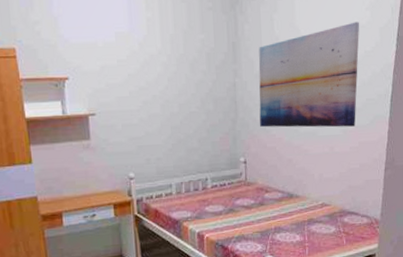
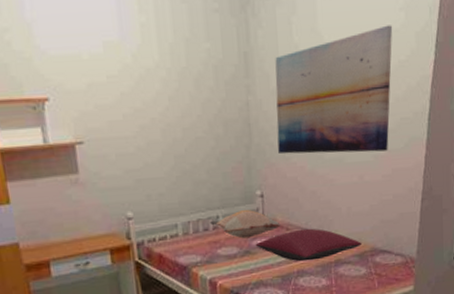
decorative pillow: none [199,173,261,198] -> present [210,209,281,239]
pillow: none [238,191,332,220] -> present [255,228,362,262]

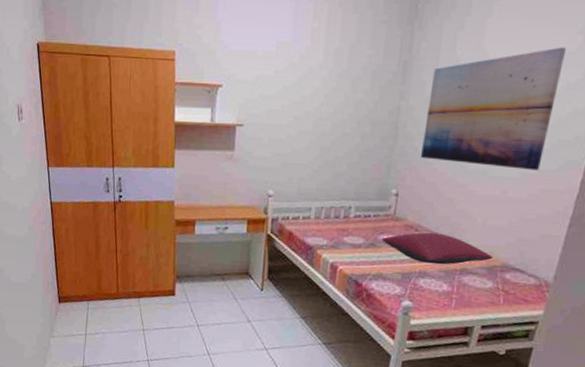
decorative pillow: present [210,209,281,239] -> none [341,204,411,232]

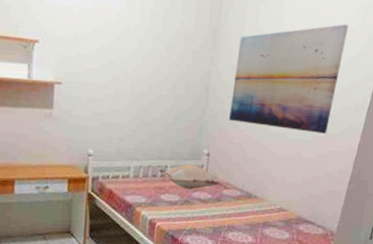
decorative pillow: none [341,204,411,232] -> present [158,163,220,190]
pillow: present [381,232,493,265] -> none [195,189,289,219]

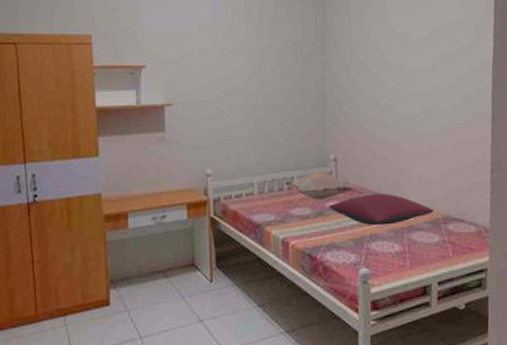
pillow: none [195,189,289,219] -> present [328,193,434,226]
wall art: present [229,24,349,134] -> none [349,16,456,124]

